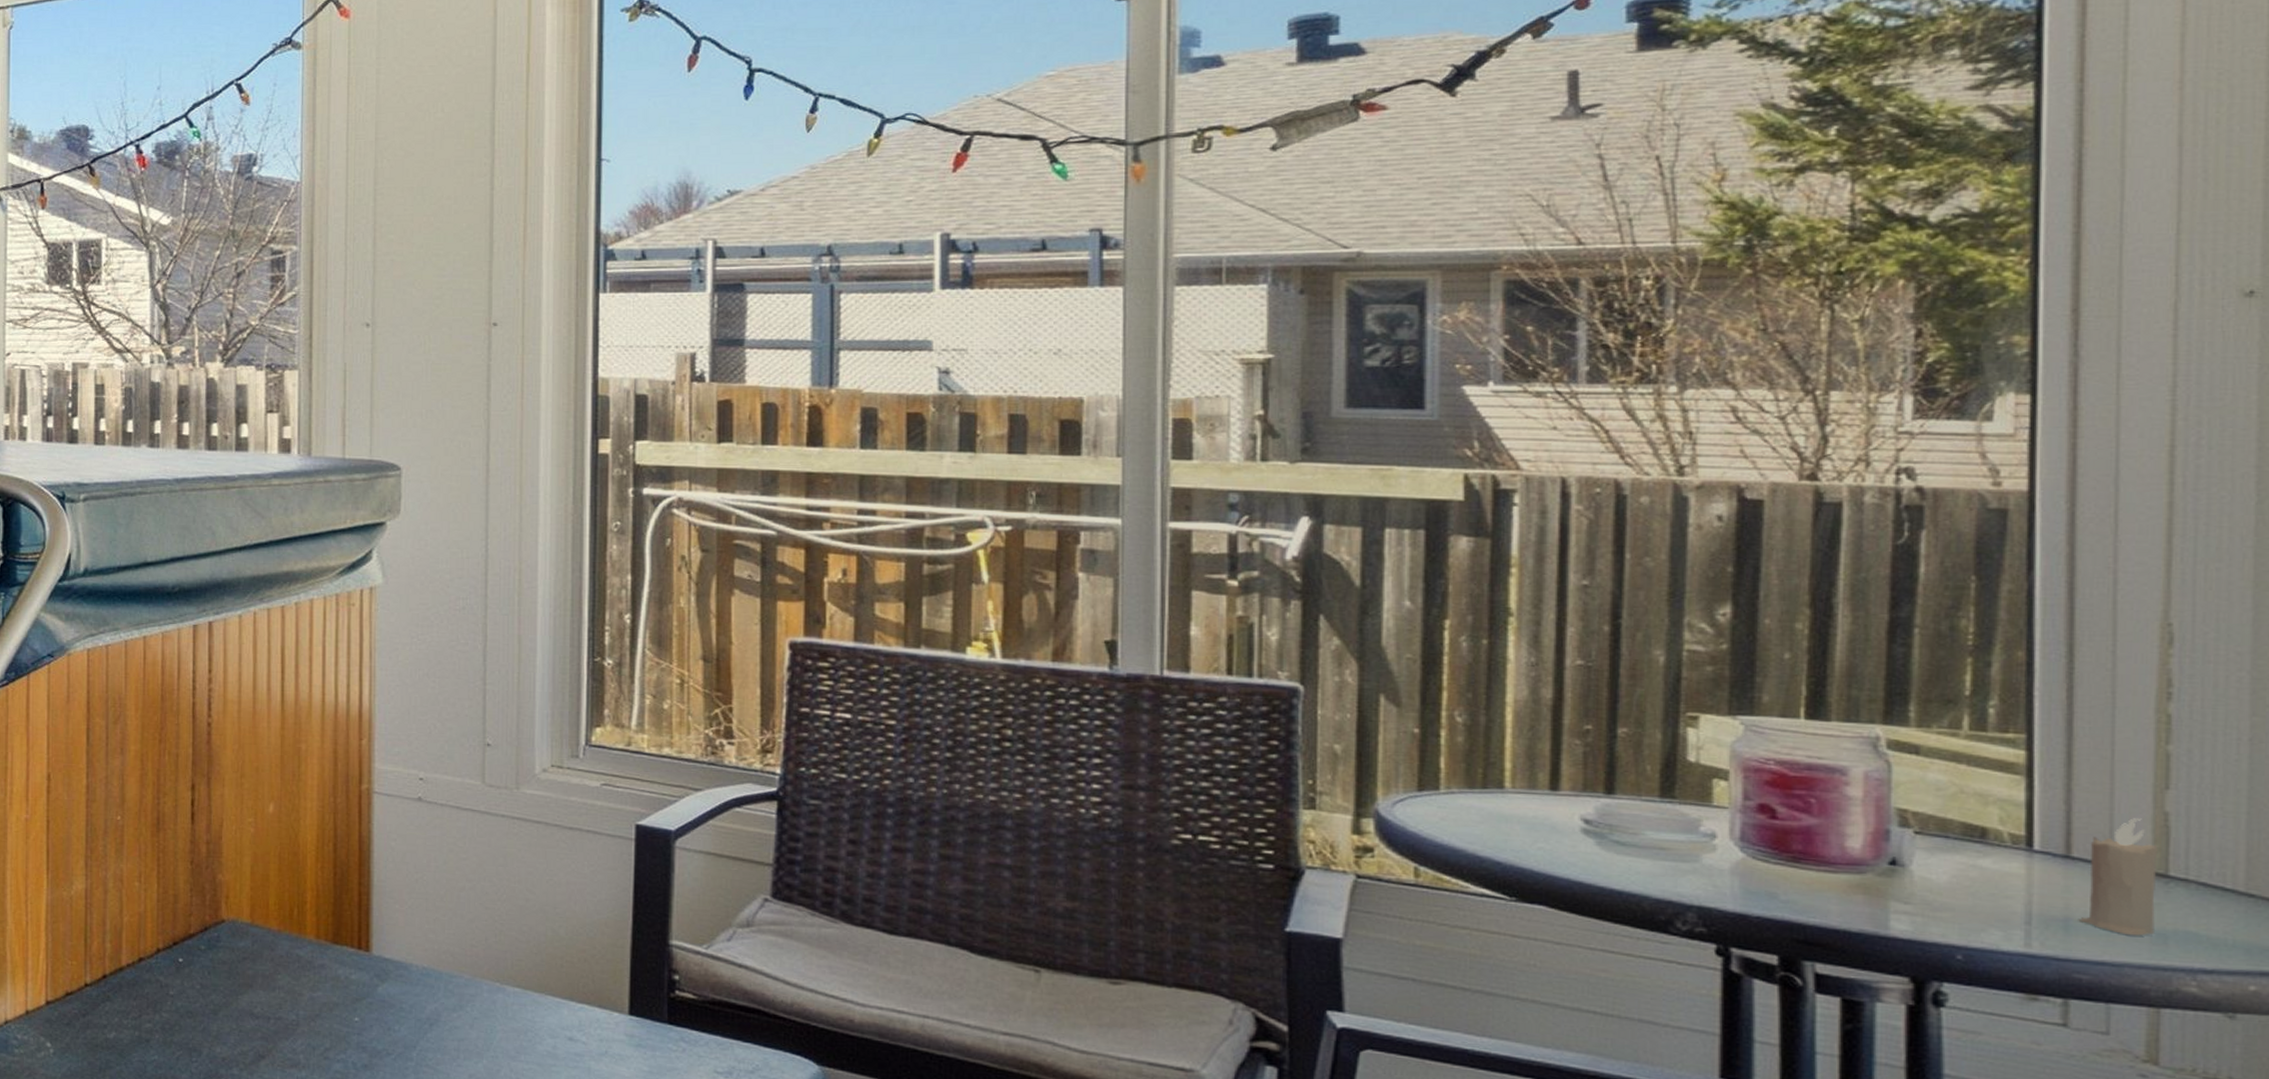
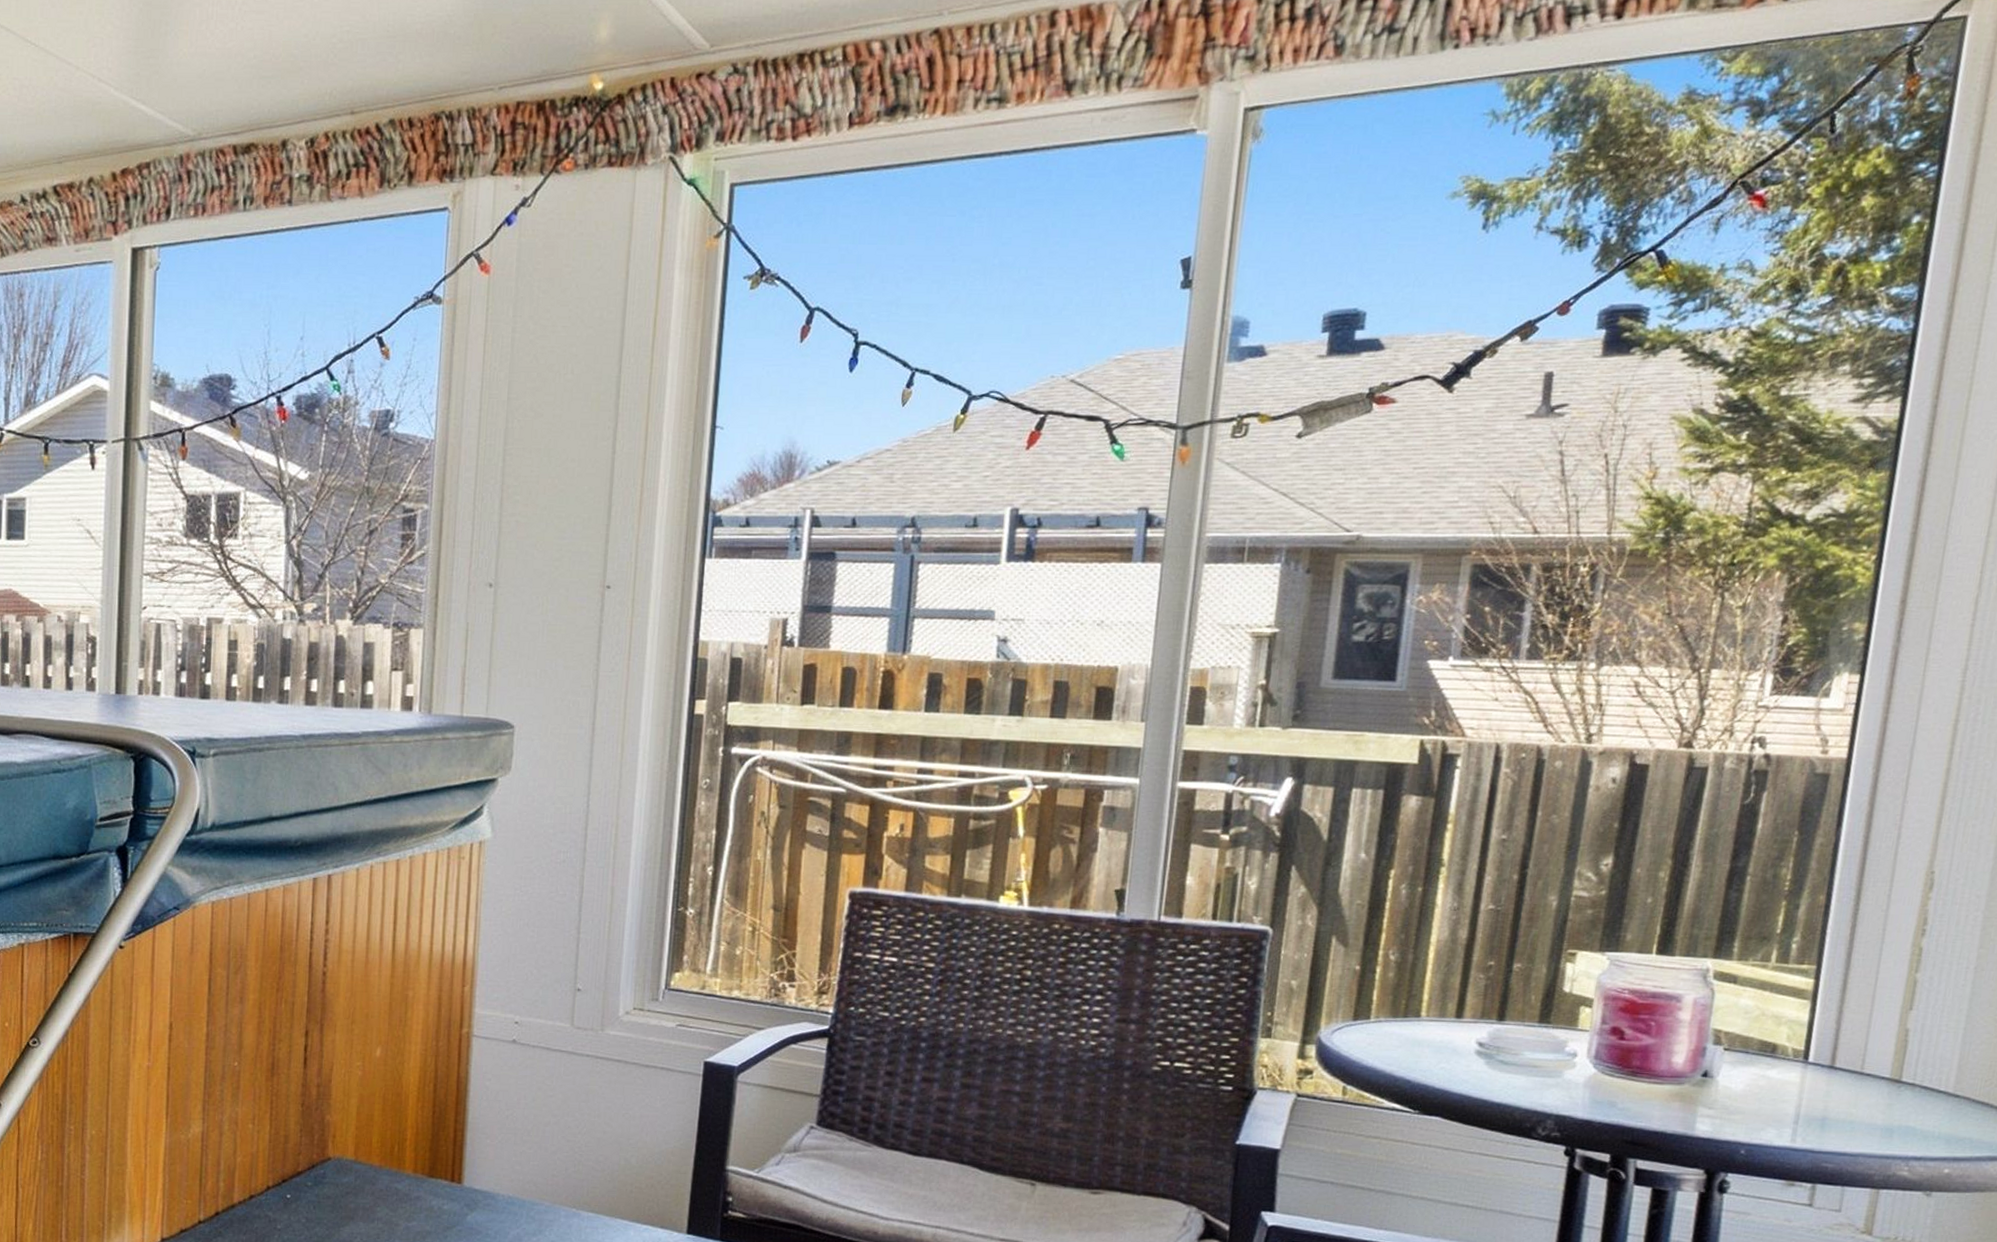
candle: present [2078,818,2158,936] -> none [1832,1034,1897,1131]

